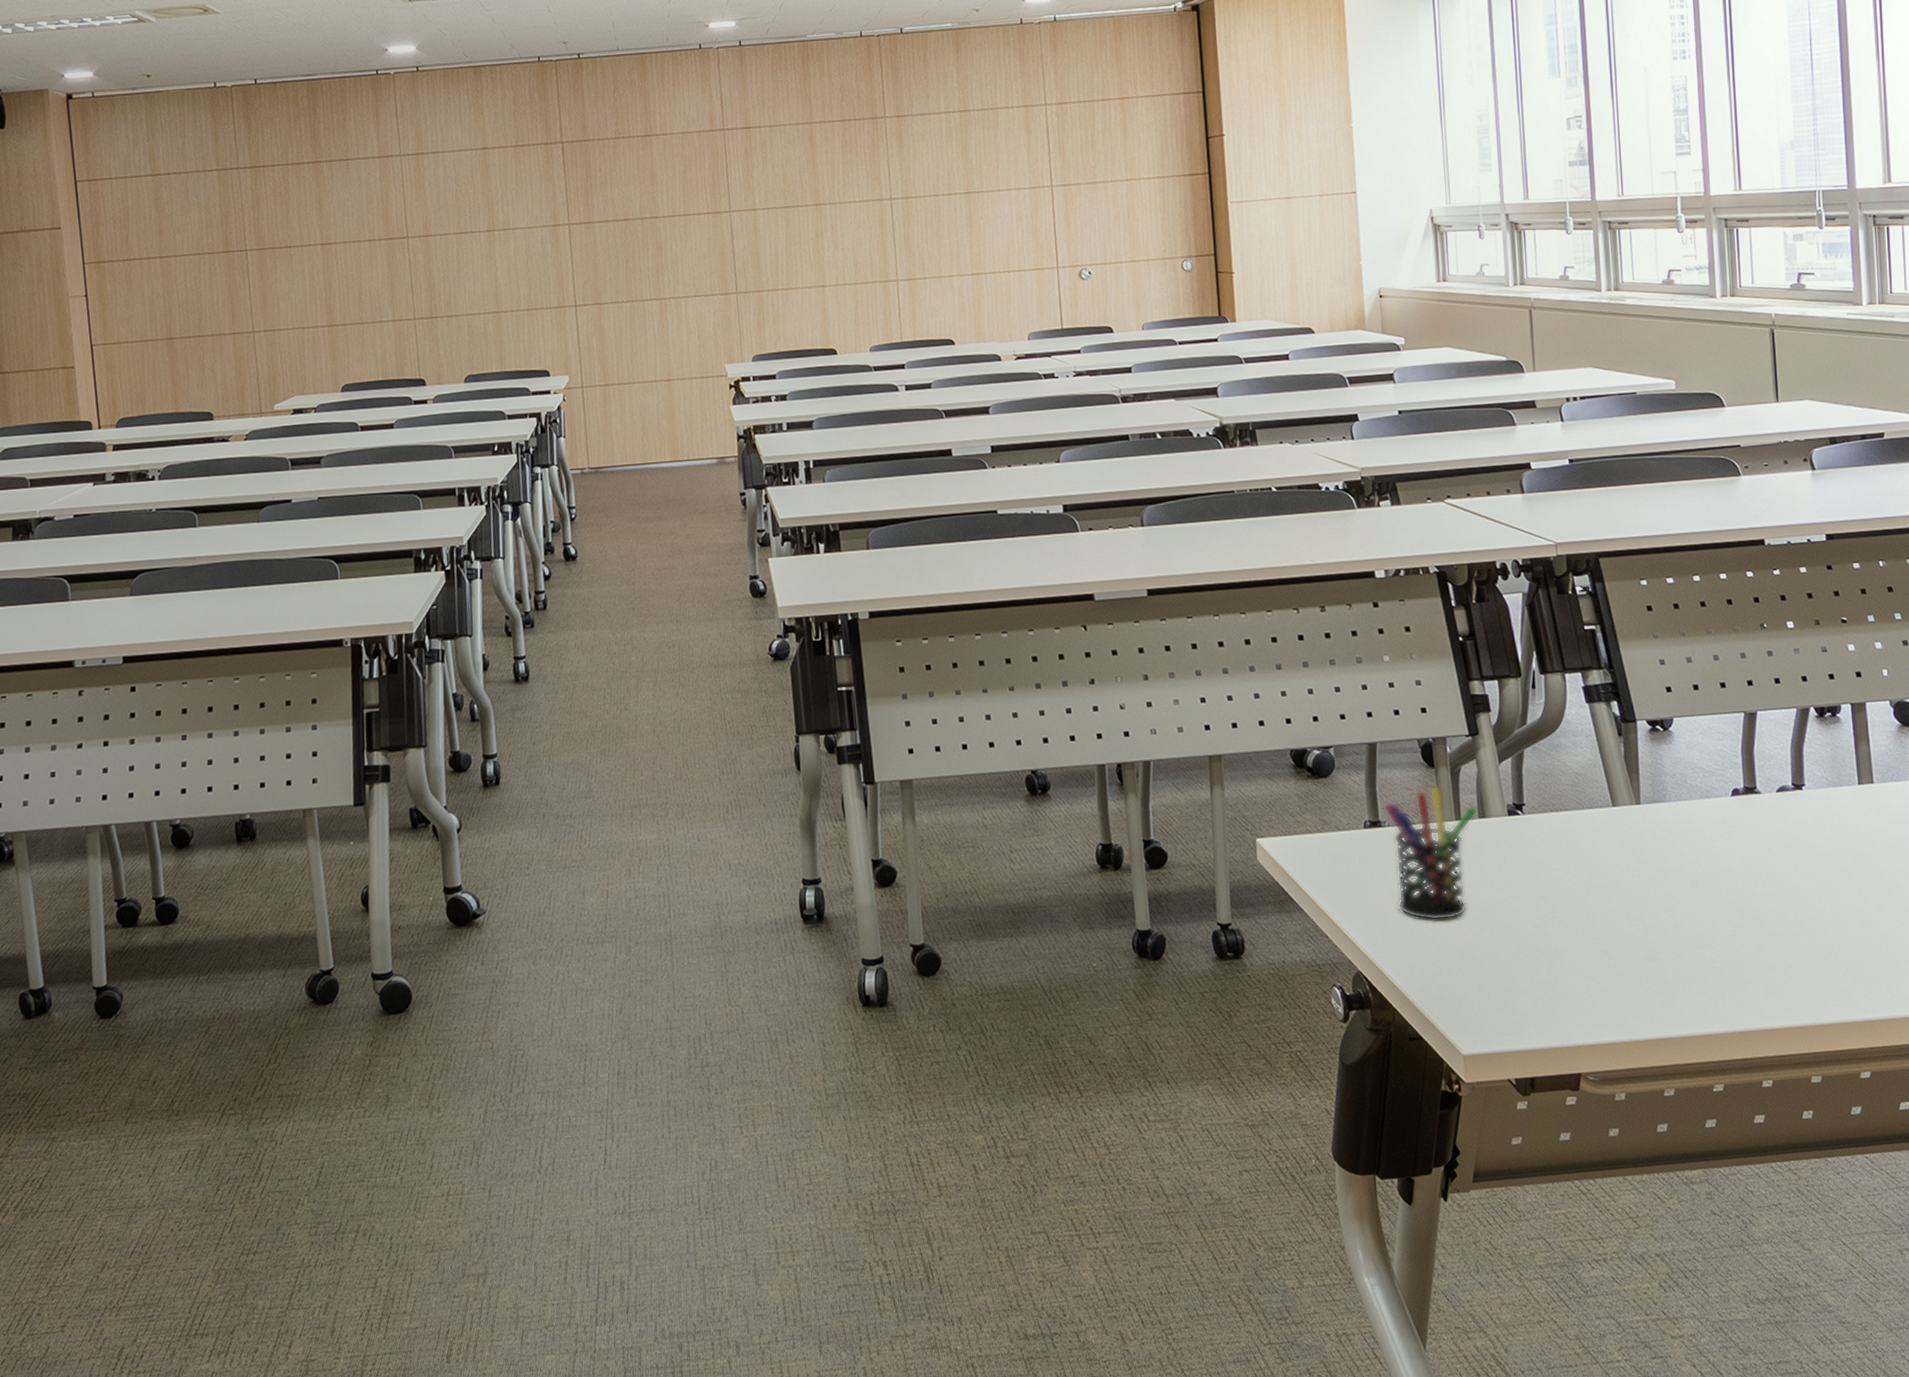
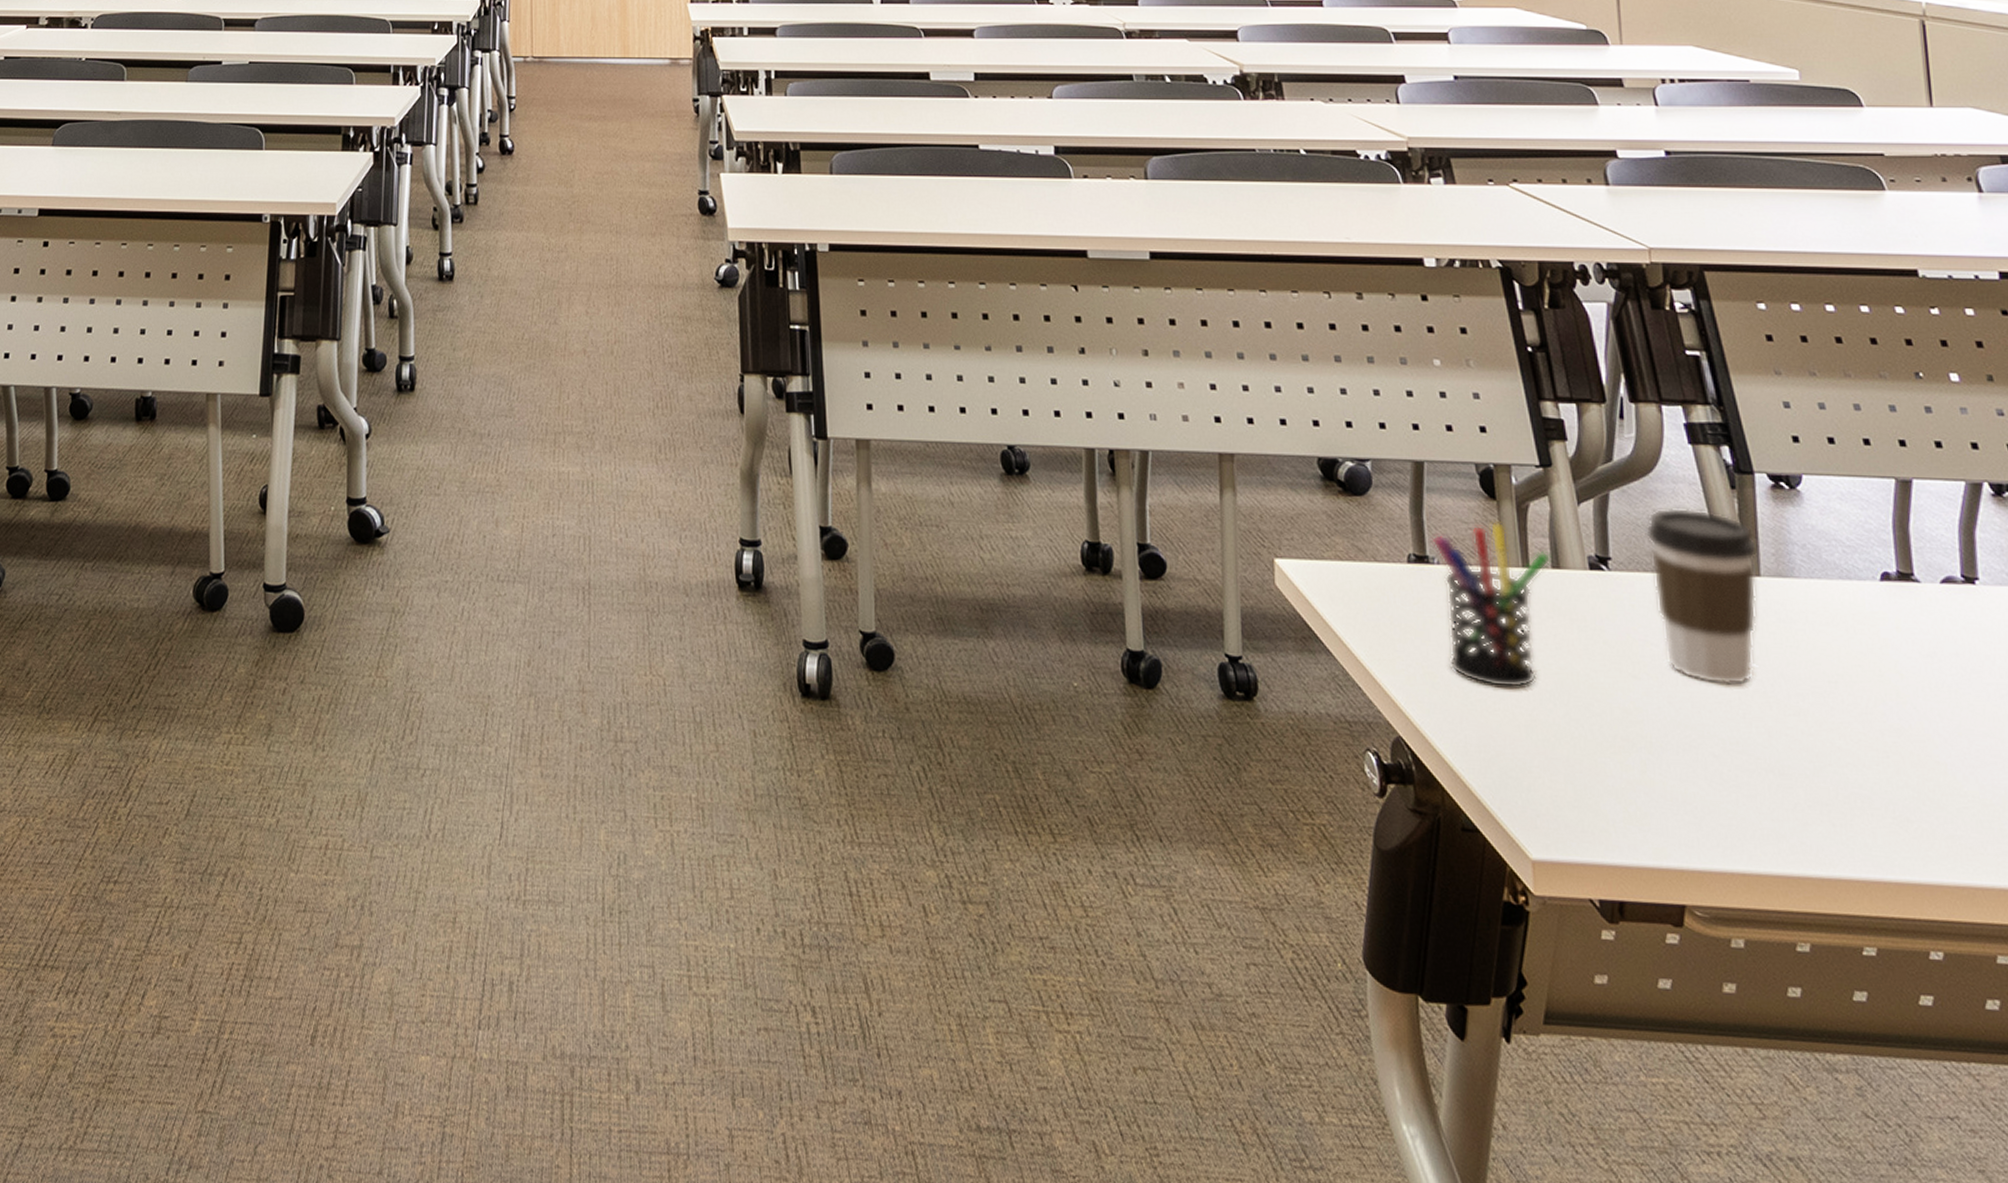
coffee cup: none [1552,755,1639,896] -> present [1646,507,1758,686]

